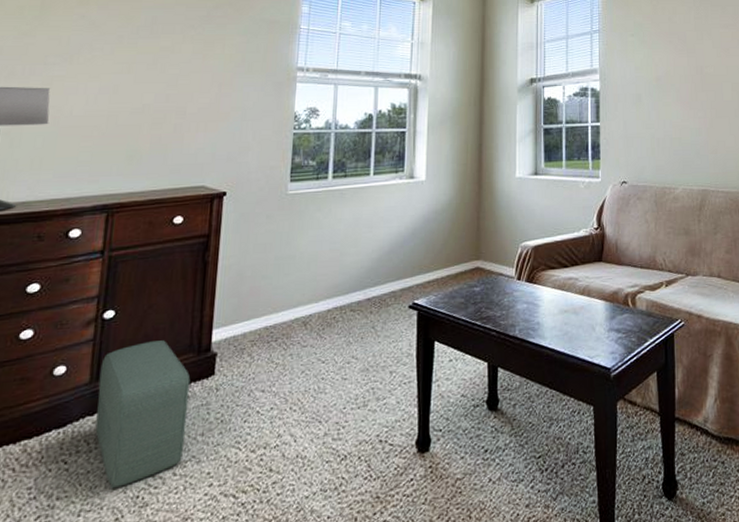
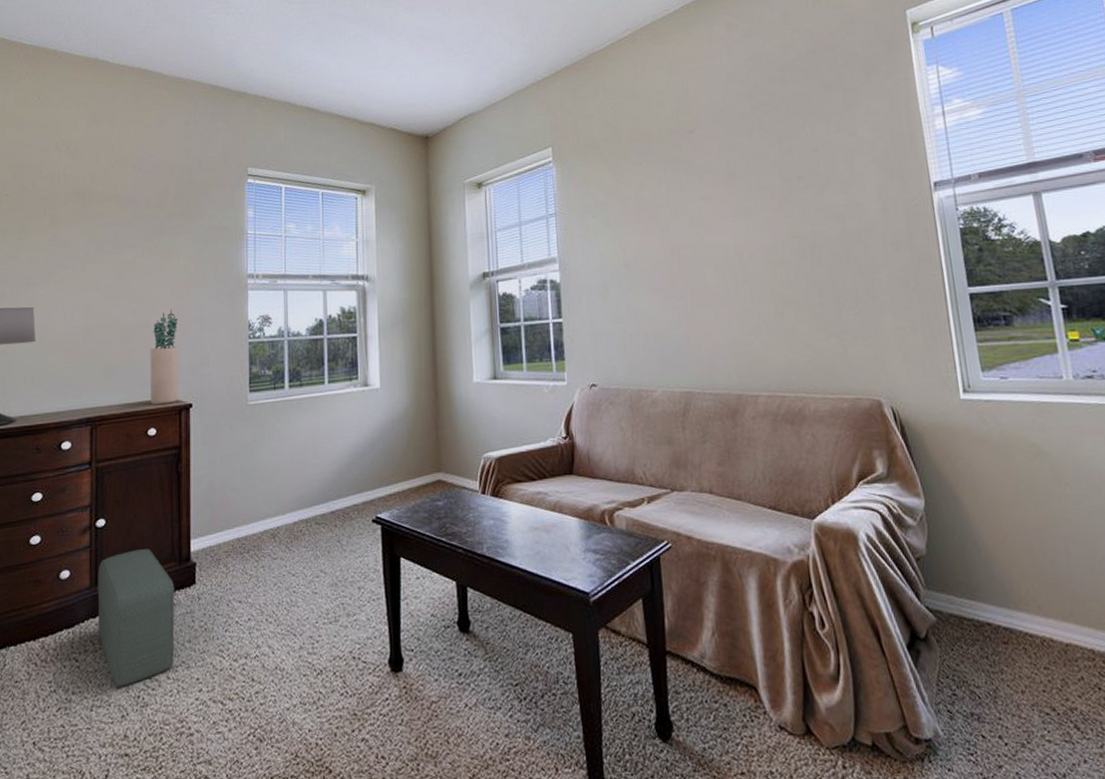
vase: none [179,96,219,193] -> present [149,308,179,405]

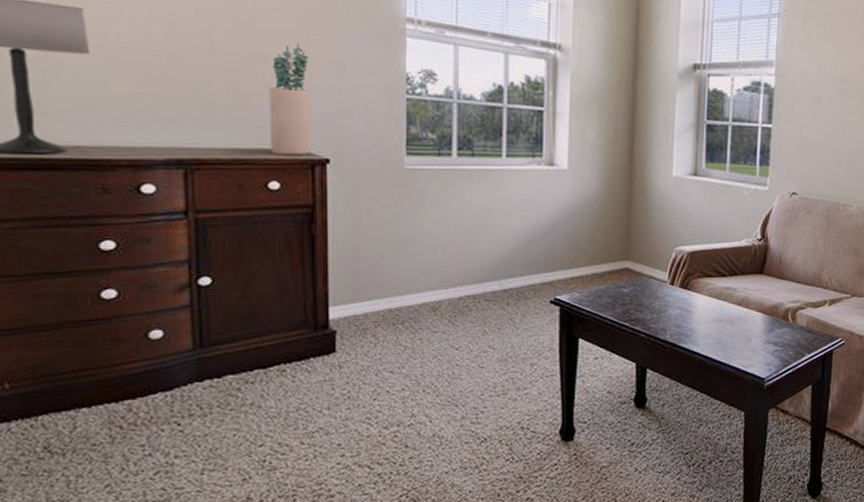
pouf: present [97,549,175,687] -> none [203,313,310,451]

